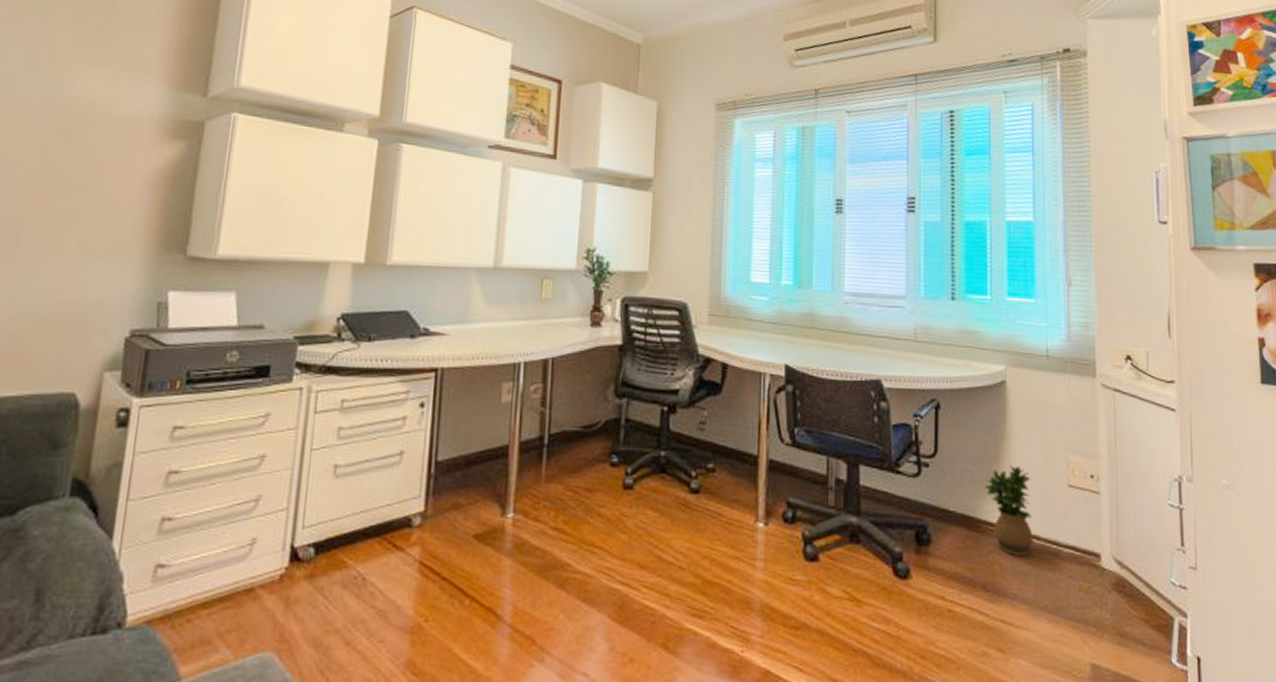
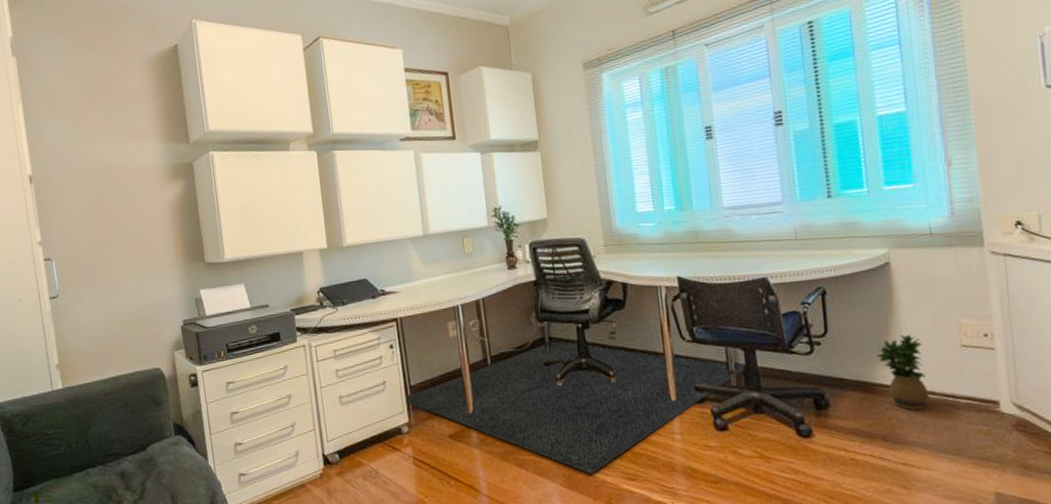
rug: none [425,423,847,605] -> present [406,340,746,474]

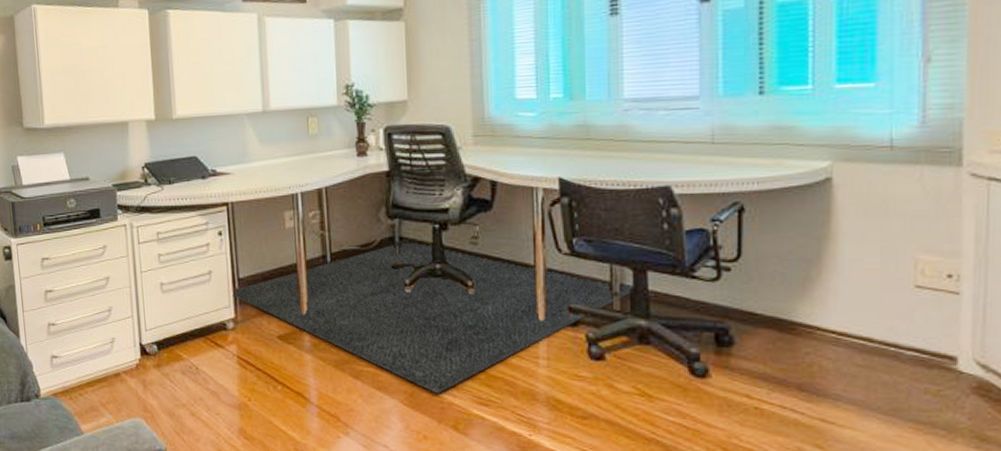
potted plant: present [876,334,930,411] -> none [801,267,865,359]

